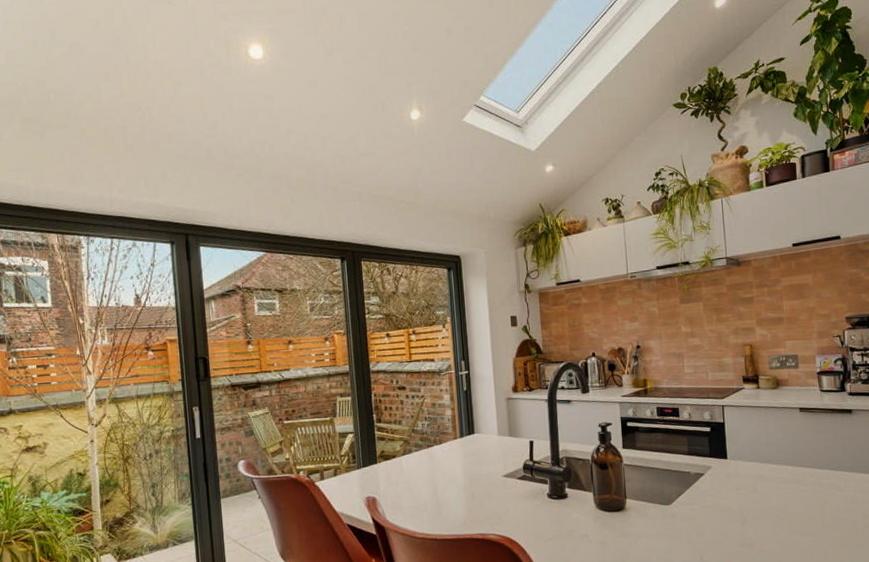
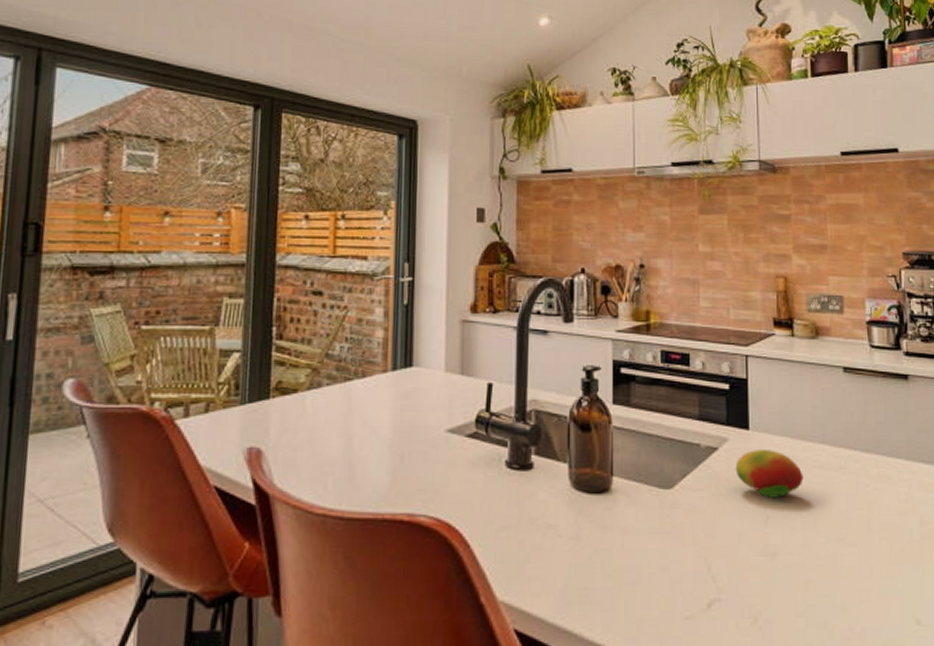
fruit: none [718,472,771,507] -> present [735,448,803,498]

